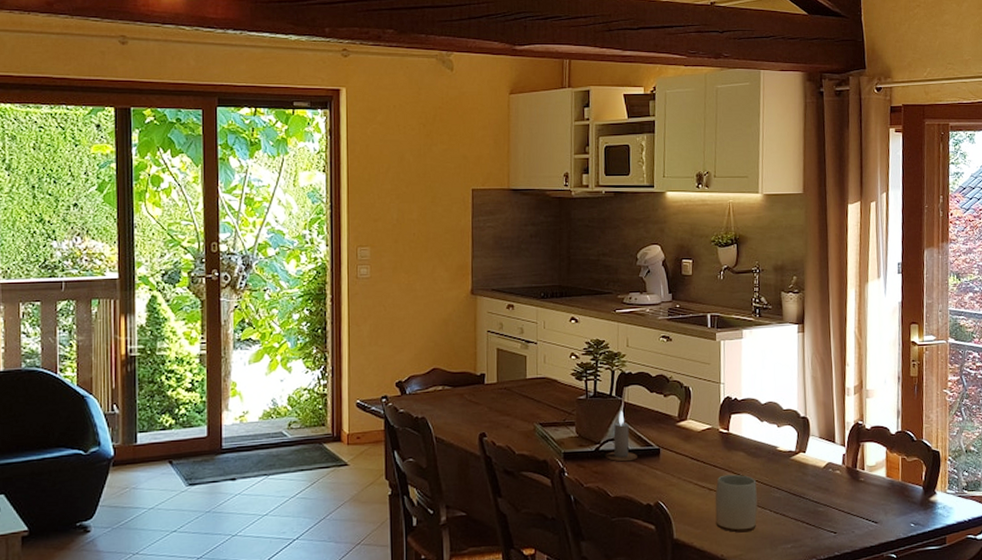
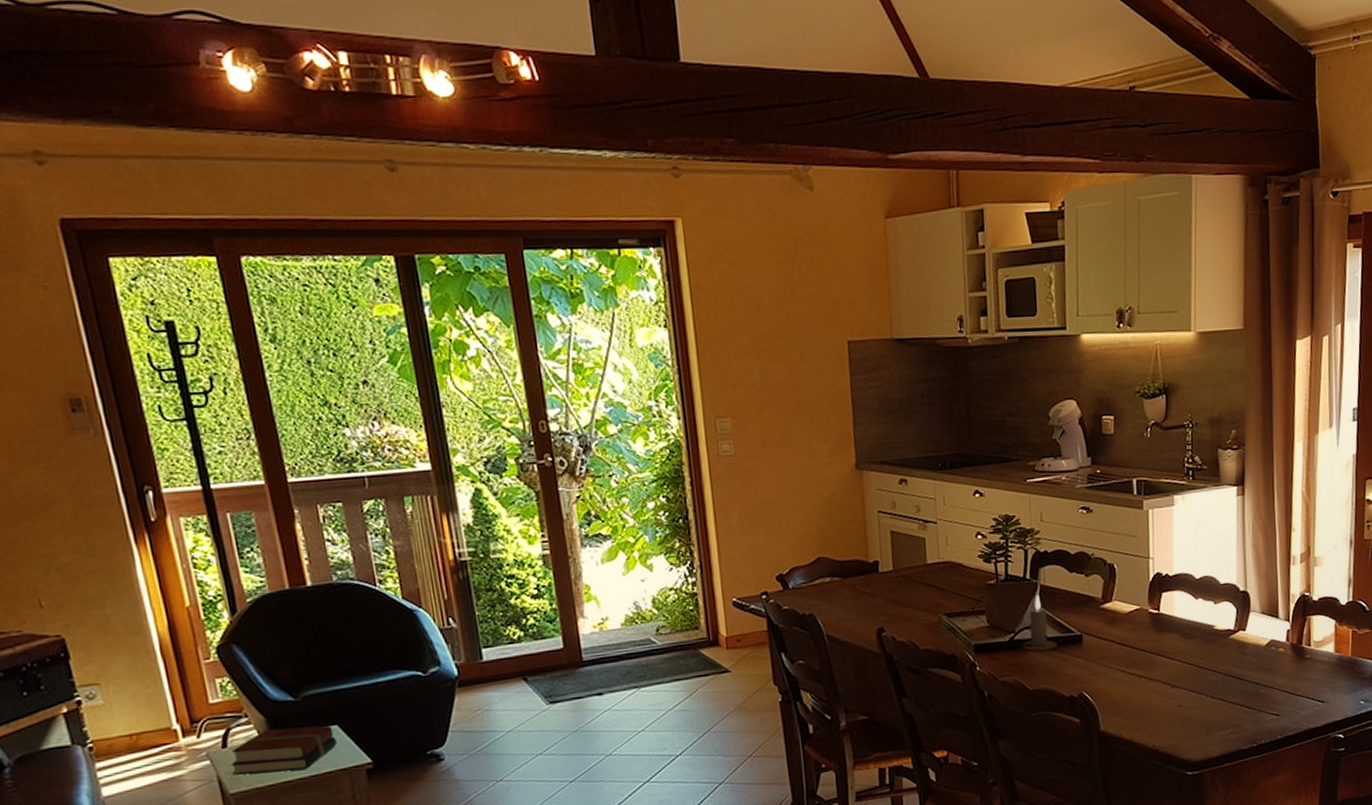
mug: present [715,474,758,533] -> none [1145,658,1193,721]

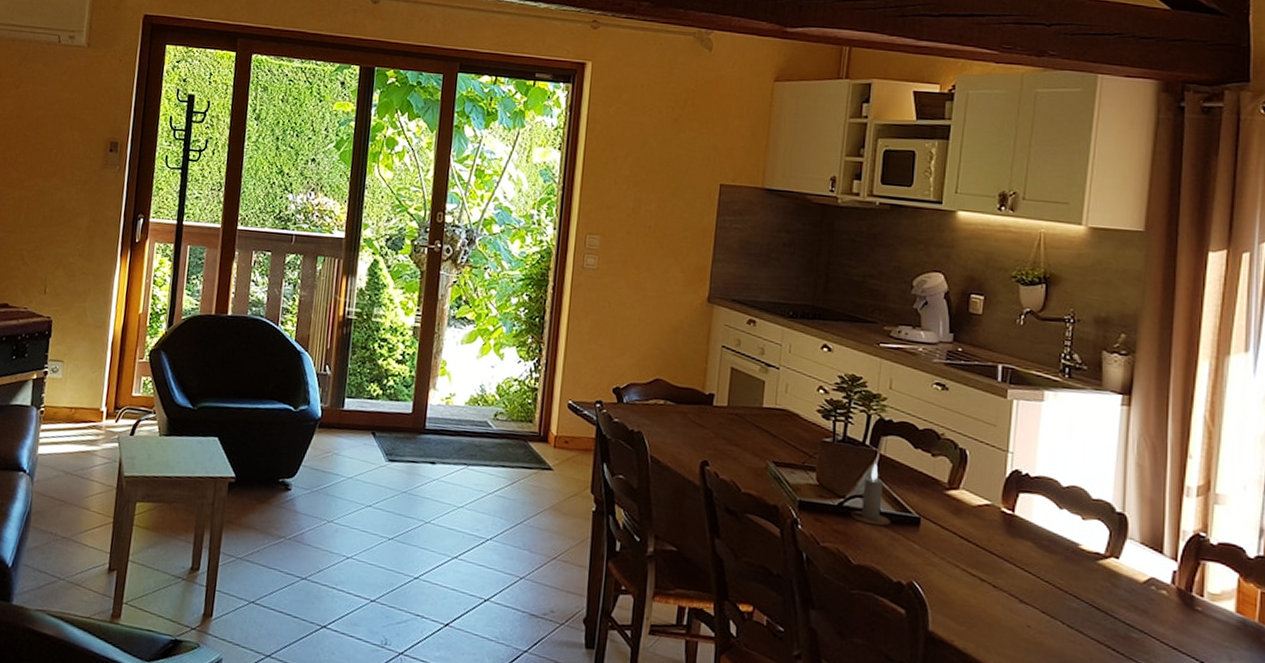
books: present [230,726,337,775] -> none [130,428,214,469]

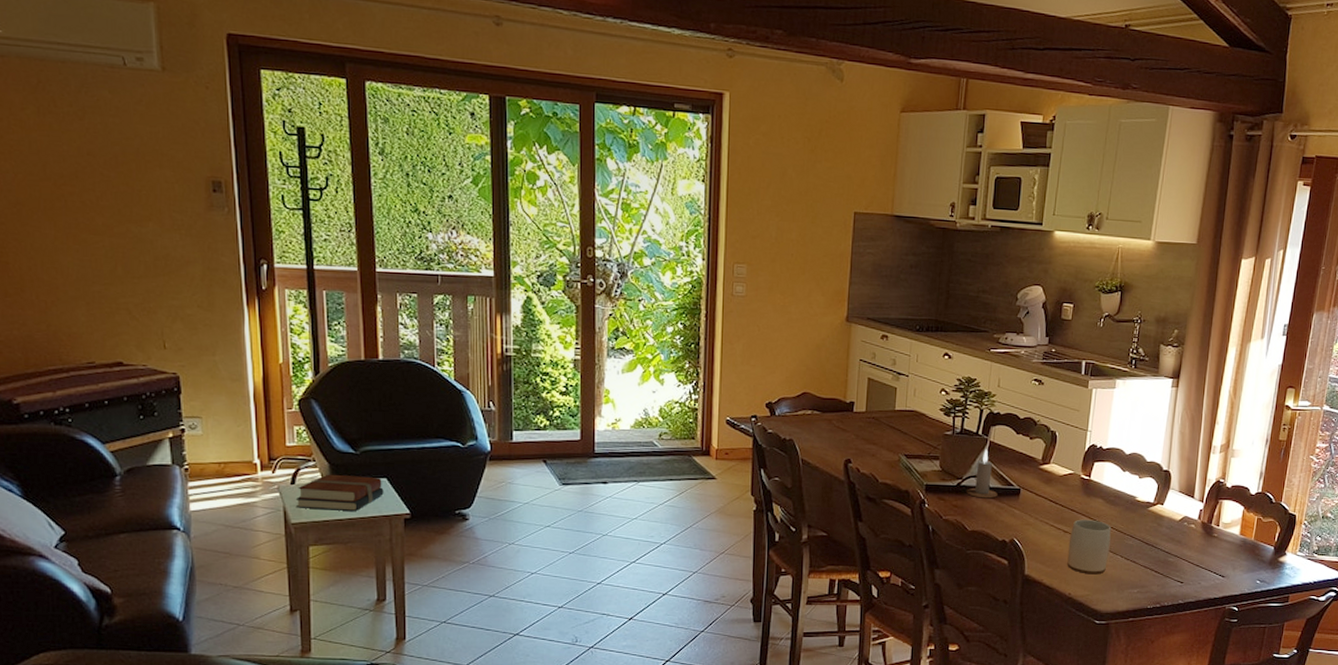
books: none [130,428,214,469] -> present [295,474,384,511]
mug: none [986,565,1047,643] -> present [1067,519,1112,575]

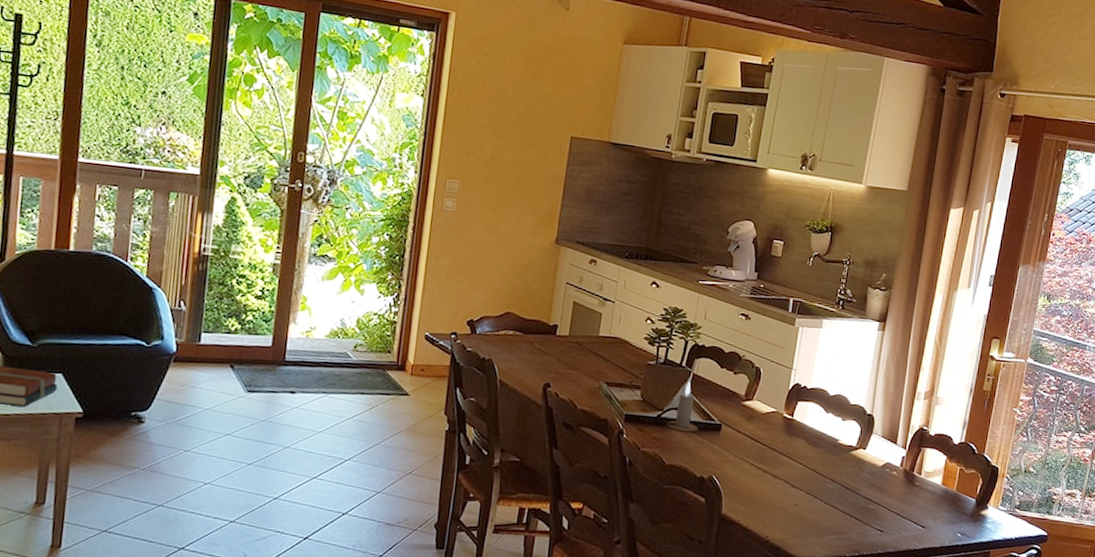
mug: present [1067,519,1112,575] -> none [765,459,812,518]

